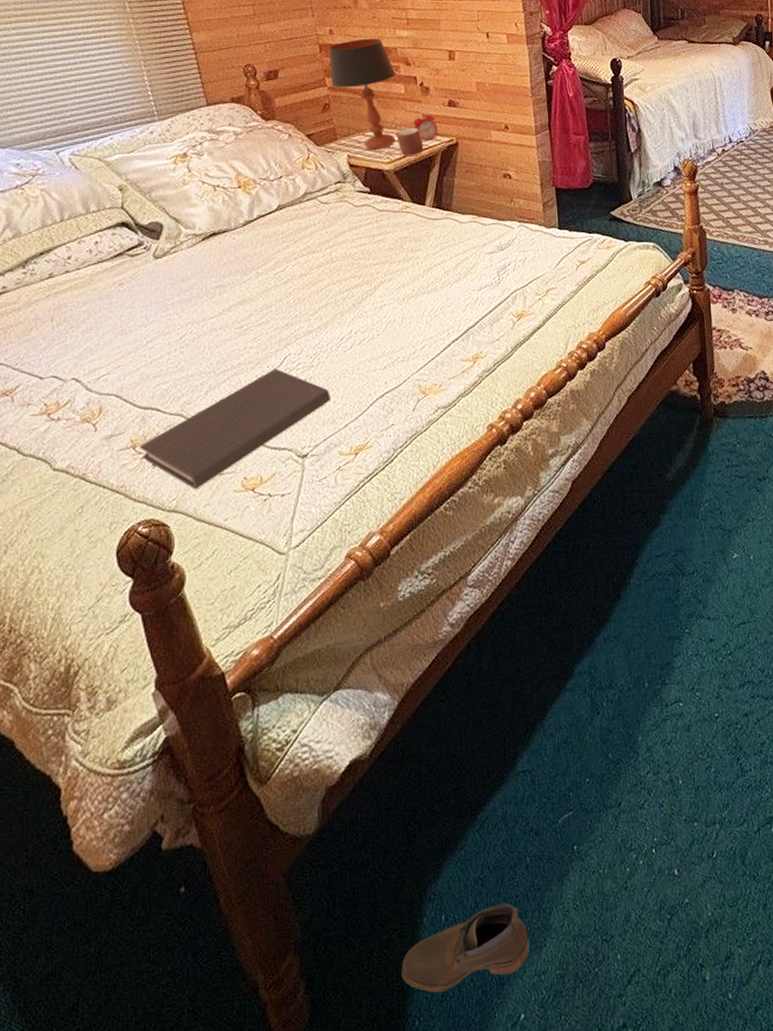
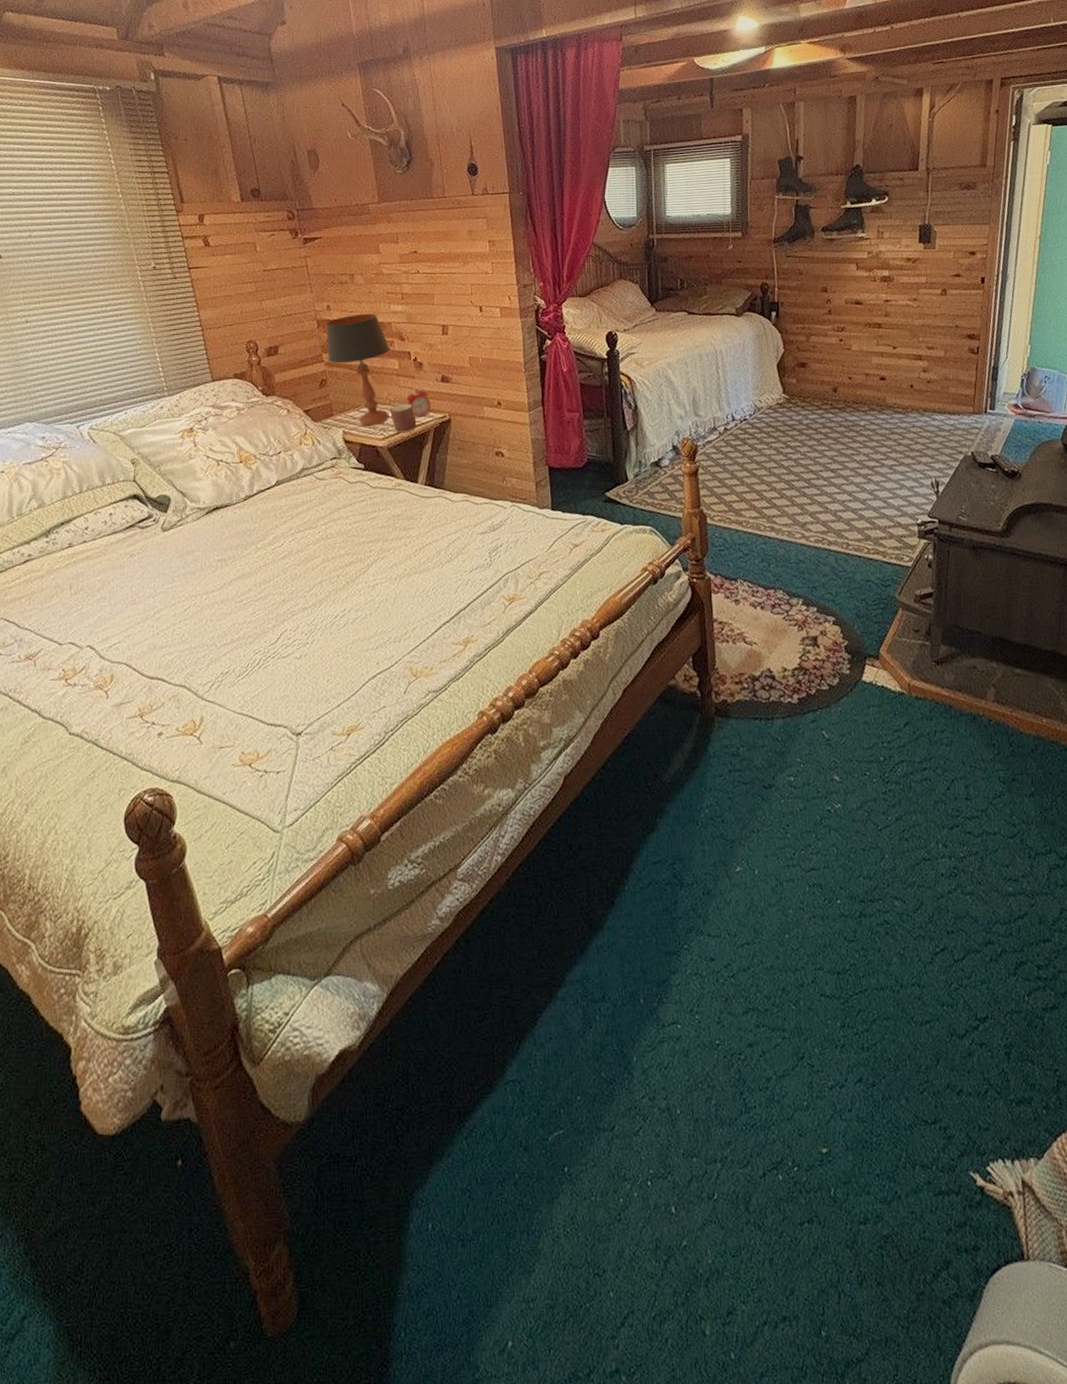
diary: present [140,368,330,489] -> none [146,644,324,761]
boot: present [401,902,530,993] -> none [388,1219,518,1305]

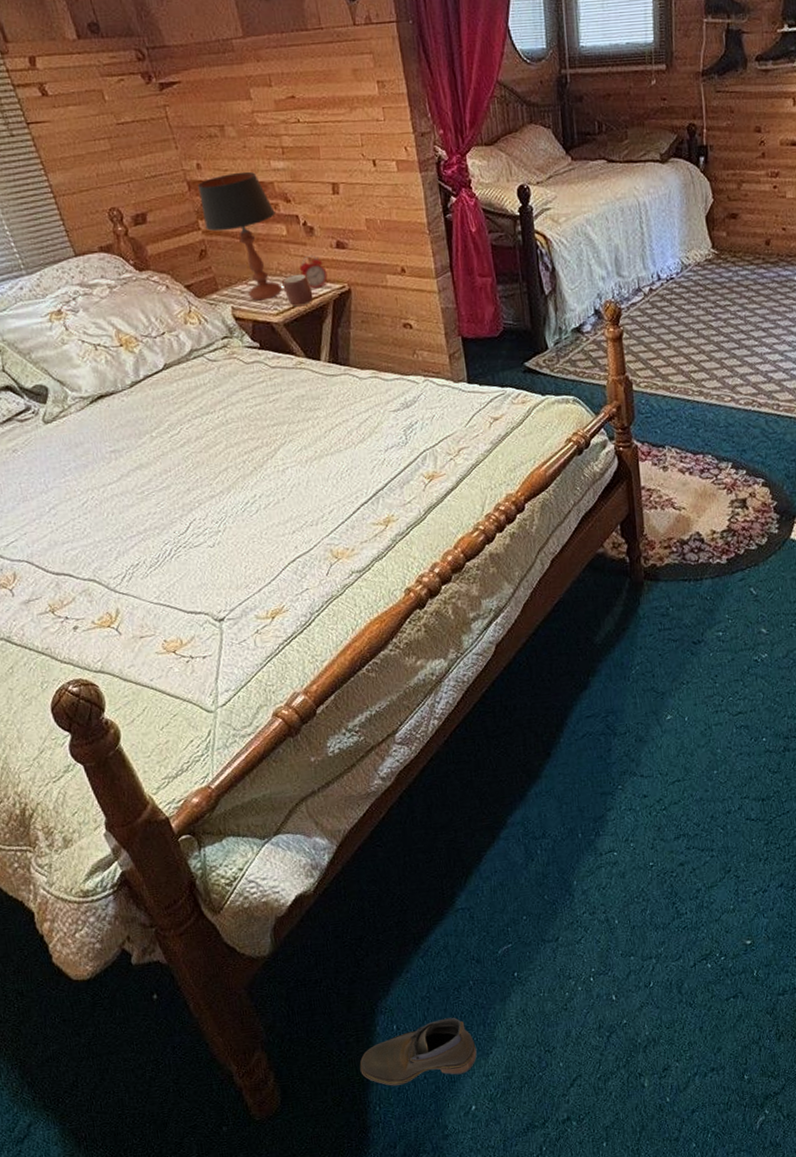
boot: none [388,1219,518,1305] -> present [359,1017,477,1086]

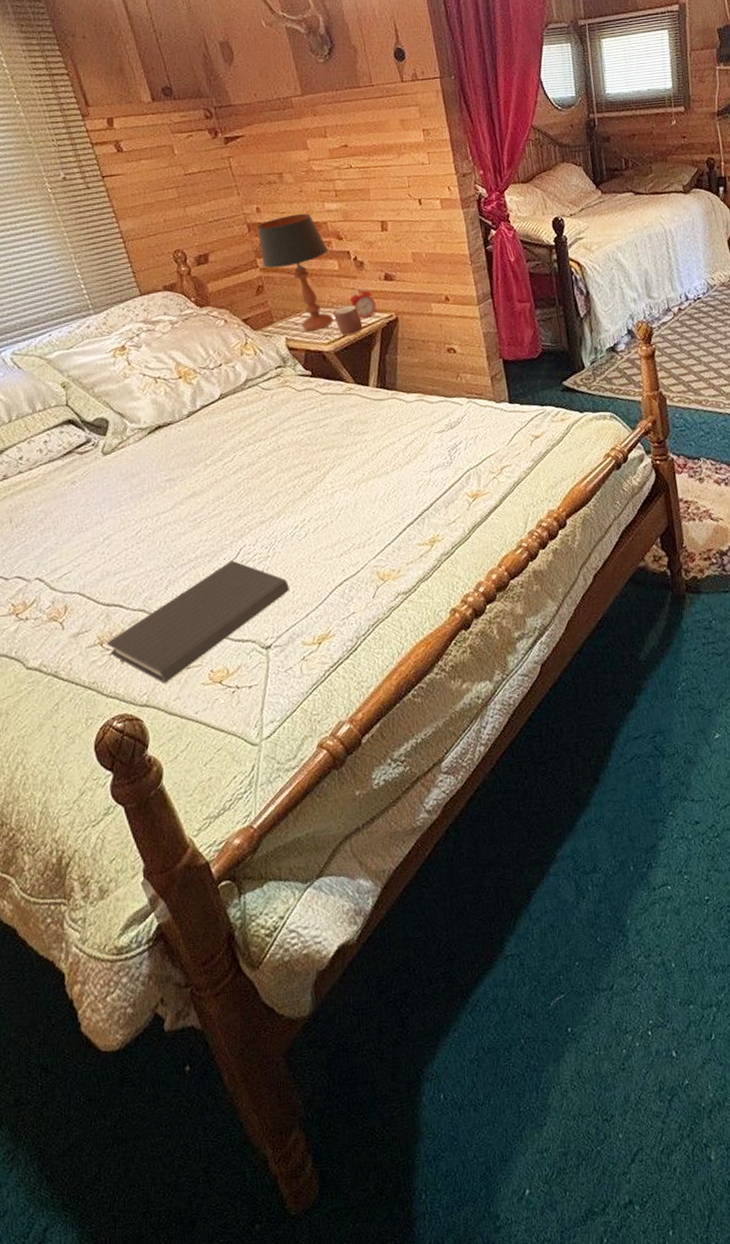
diary: none [58,534,241,651] -> present [106,560,289,683]
boot: present [359,1017,477,1086] -> none [404,1083,530,1168]

